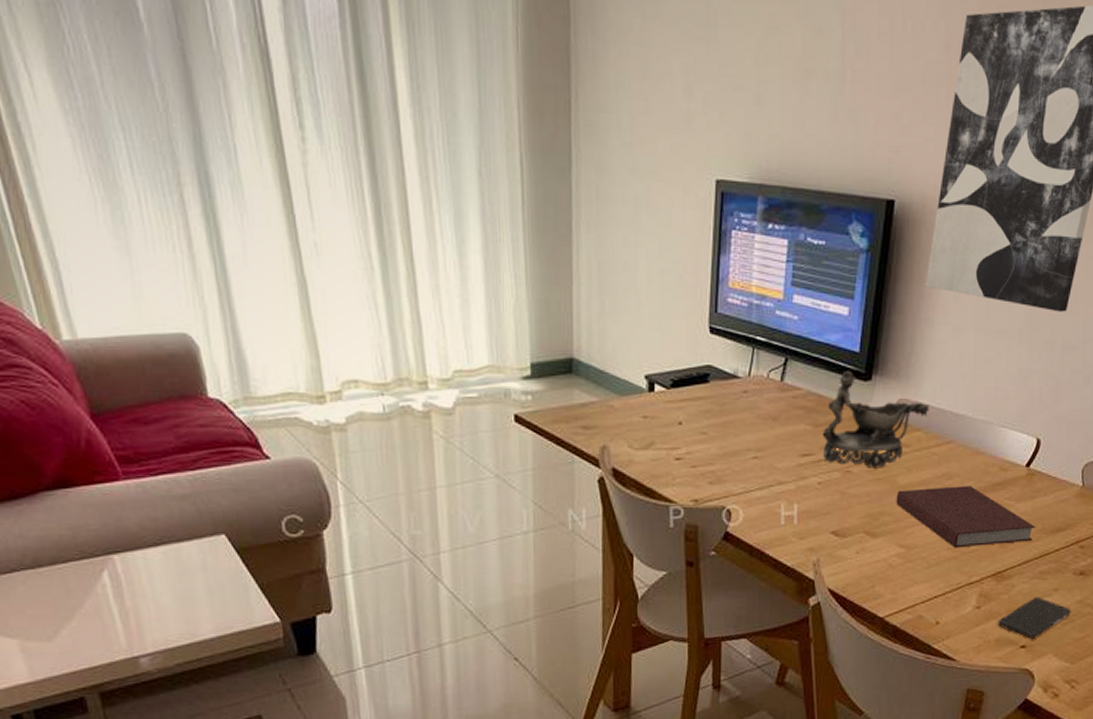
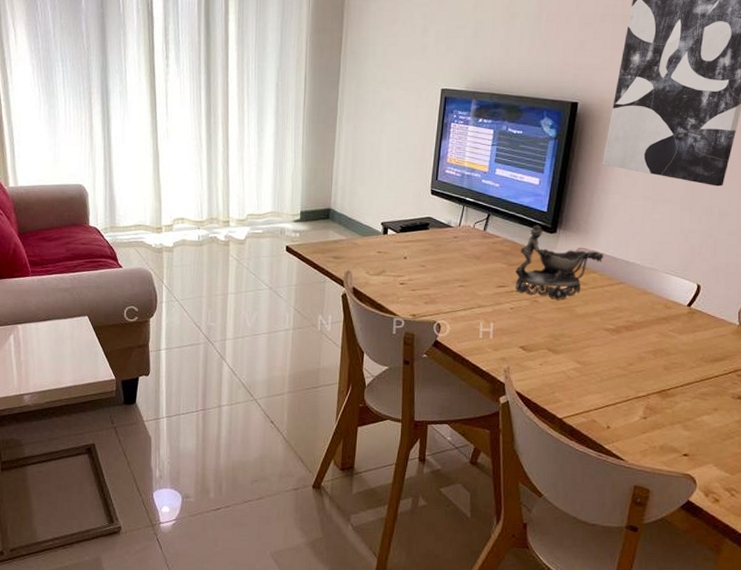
notebook: present [896,485,1036,548] -> none [574,318,697,368]
smartphone: present [997,596,1071,639] -> none [662,413,730,449]

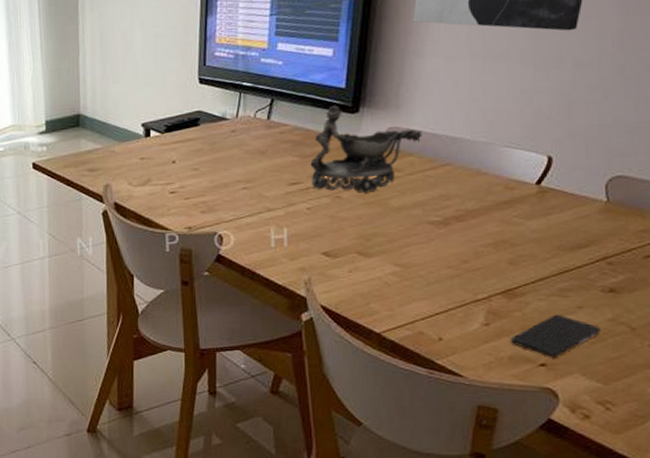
smartphone: none [662,413,730,449] -> present [510,314,600,357]

